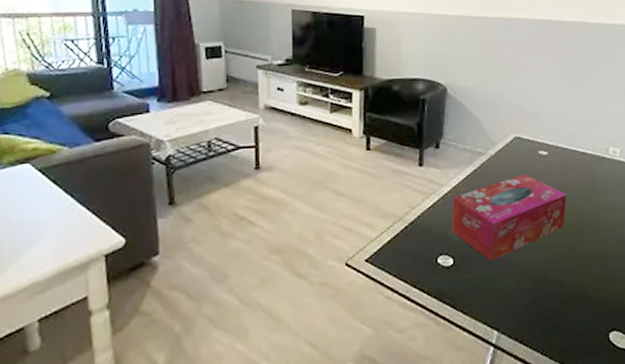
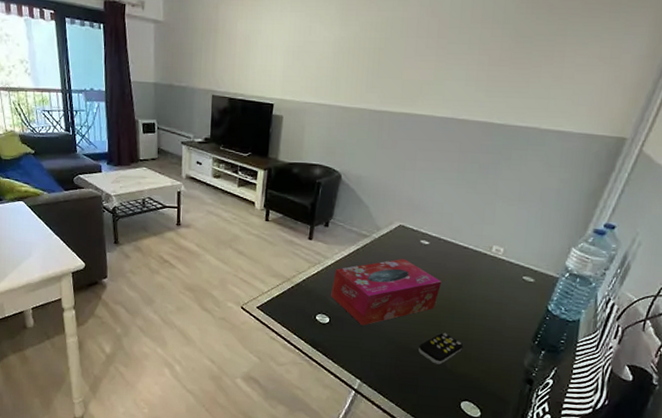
remote control: none [555,253,601,293] -> present [419,332,464,365]

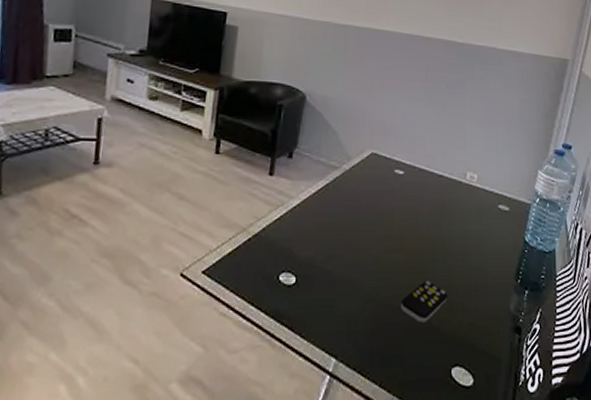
tissue box: present [331,259,442,326] -> none [297,193,420,283]

